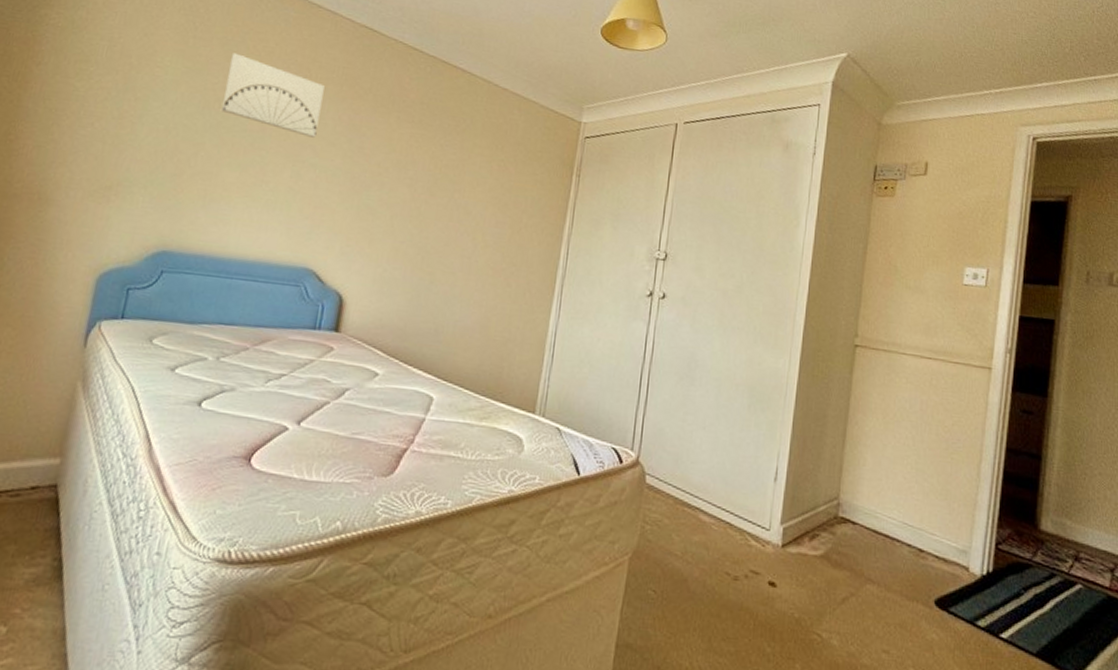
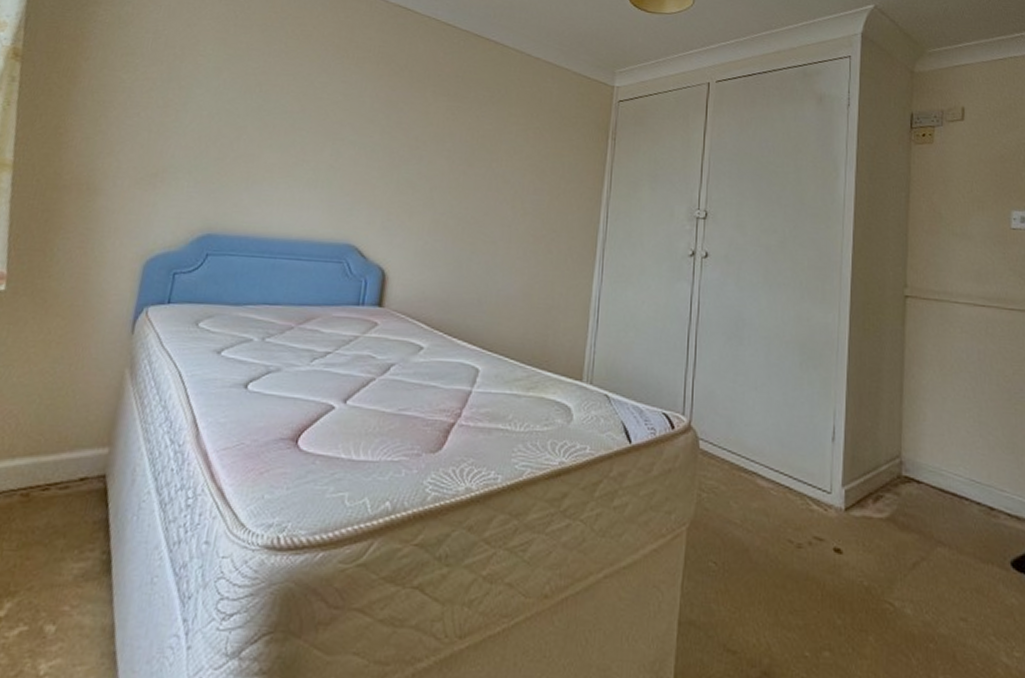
wall art: present [220,53,325,138] -> none [261,38,362,116]

